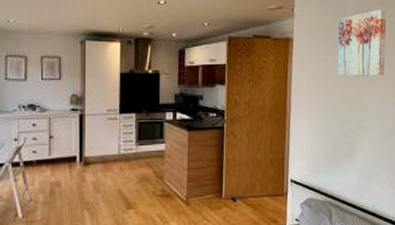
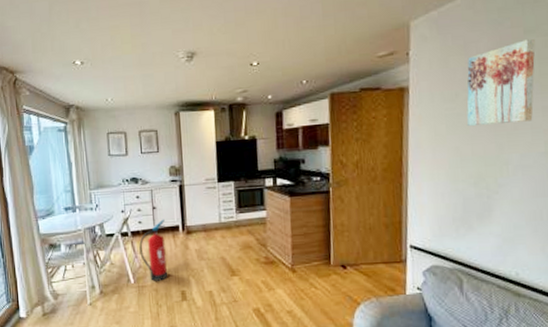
fire extinguisher: none [31,149,62,216] -> present [139,219,168,281]

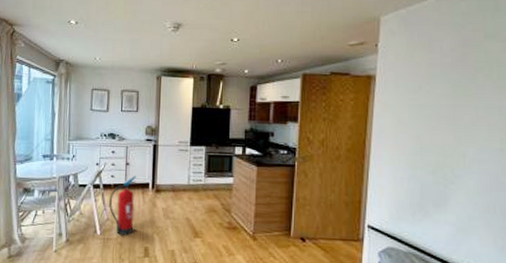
wall art: present [466,38,535,127] -> none [427,43,494,119]

